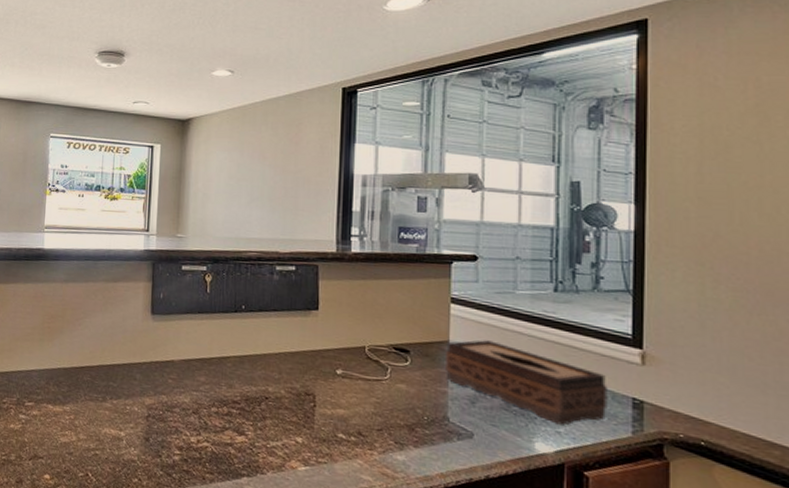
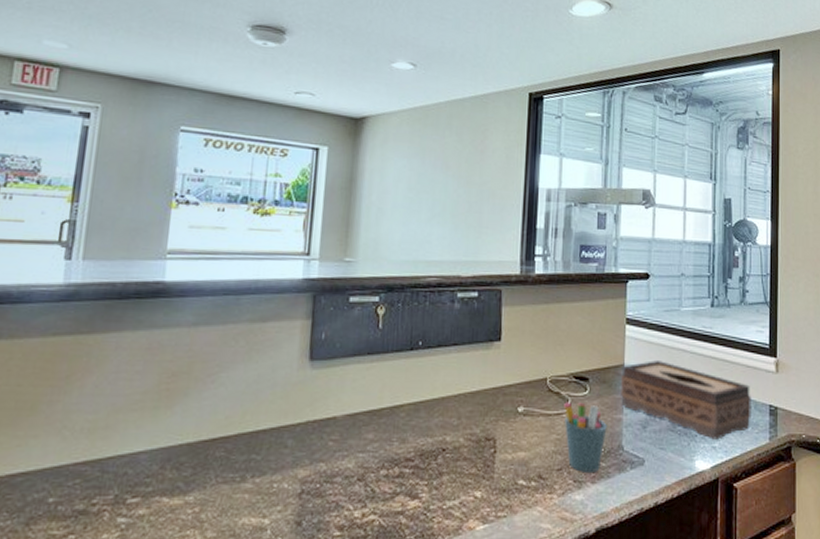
pen holder: none [383,370,431,438] -> present [564,402,607,472]

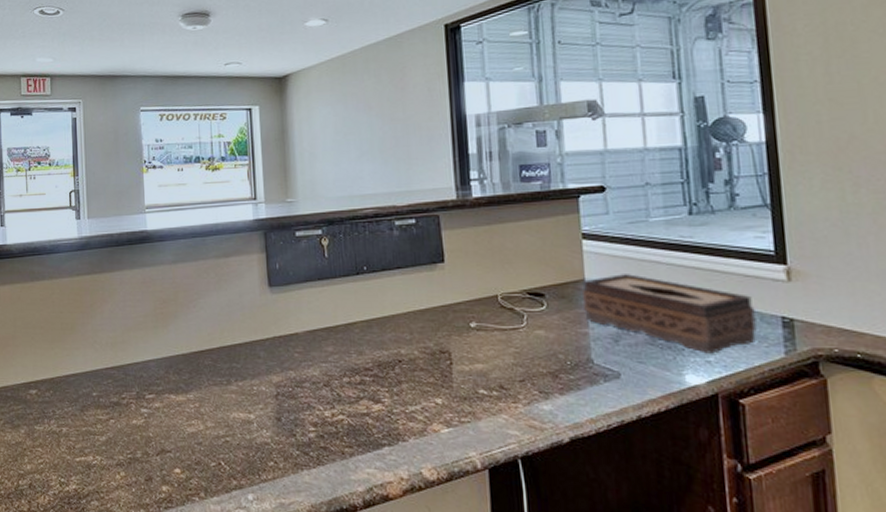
pen holder: present [564,402,607,472] -> none [520,317,572,384]

